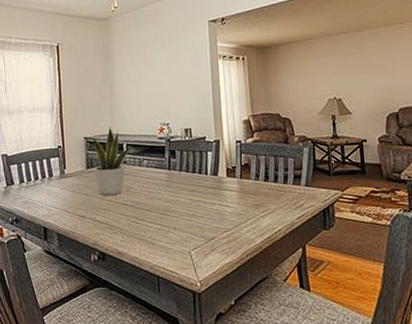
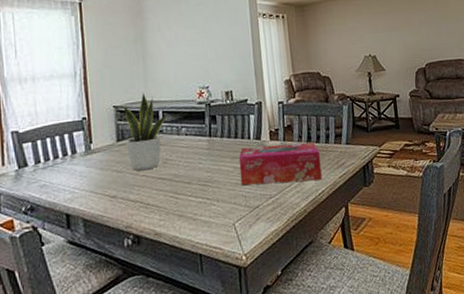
tissue box: none [195,181,279,219] -> present [238,142,322,186]

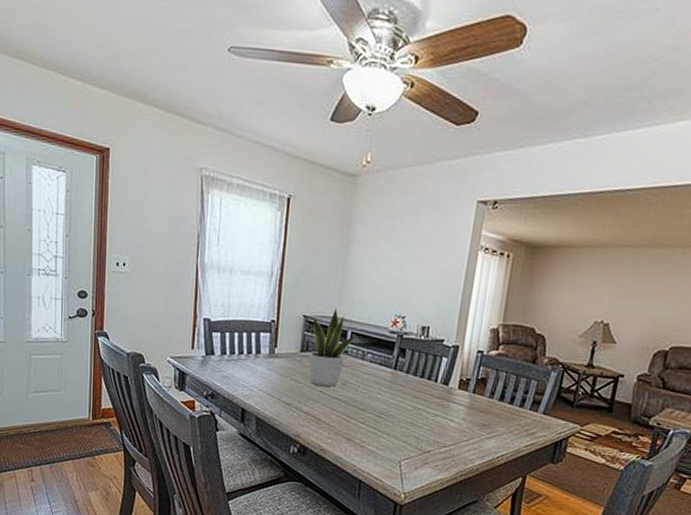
tissue box: present [238,142,322,186] -> none [416,389,510,443]

